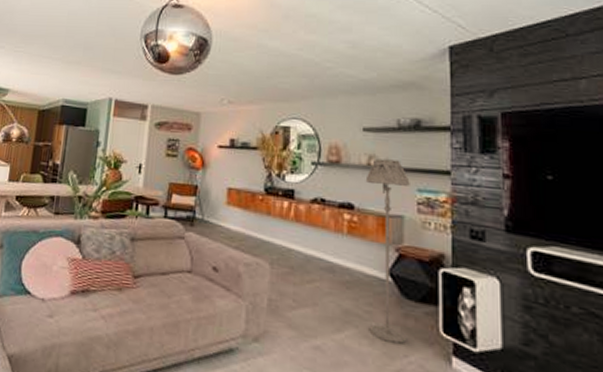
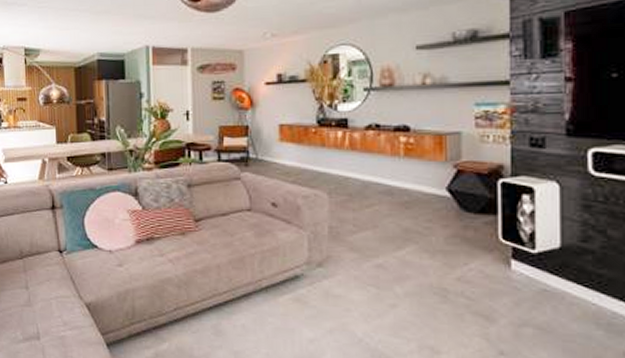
floor lamp: present [365,158,410,344] -> none [420,76,467,253]

